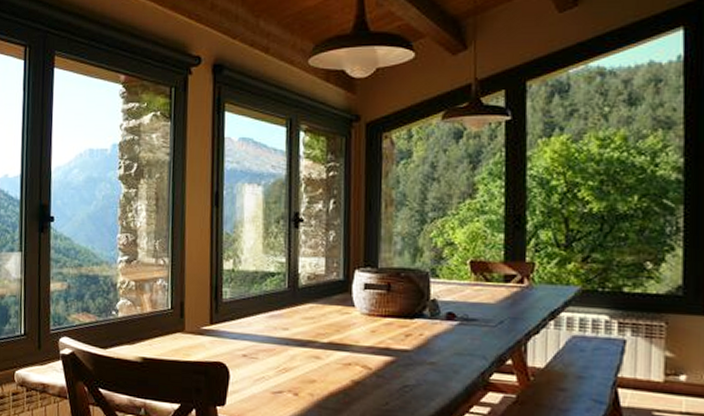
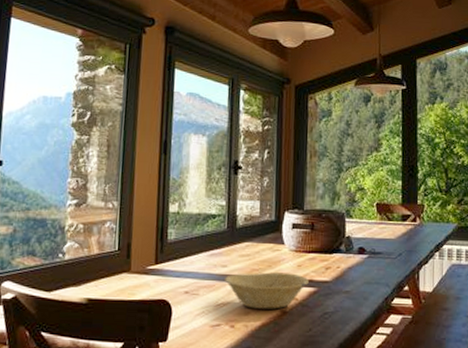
bowl: none [285,337,385,379] -> present [224,272,309,309]

